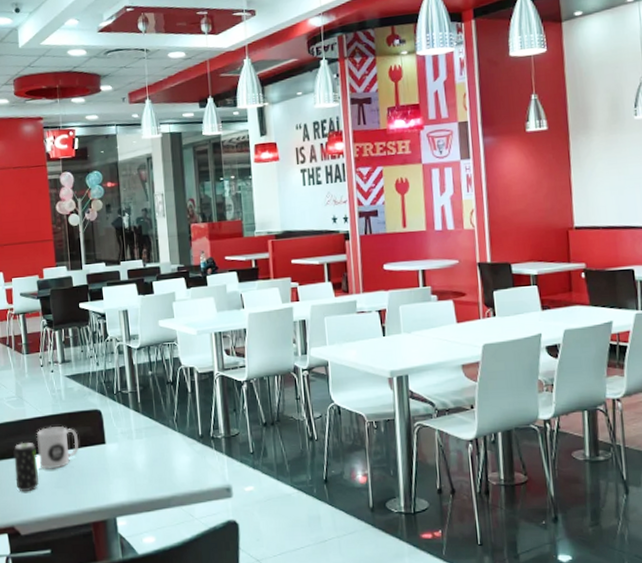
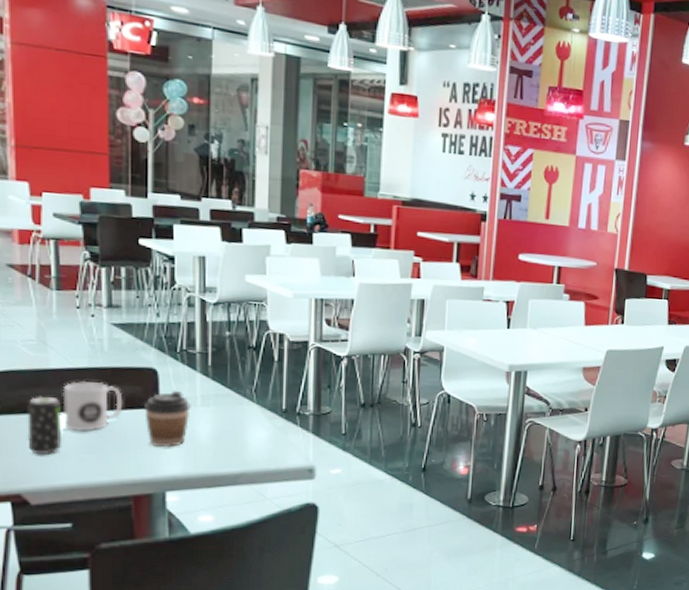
coffee cup: none [94,426,129,479] -> present [144,390,191,448]

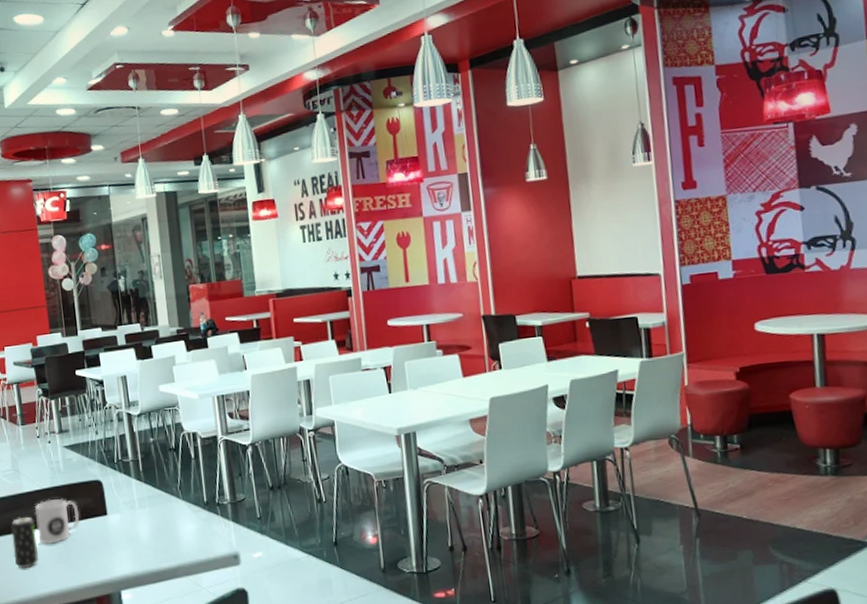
coffee cup: present [144,390,191,448] -> none [95,496,131,551]

